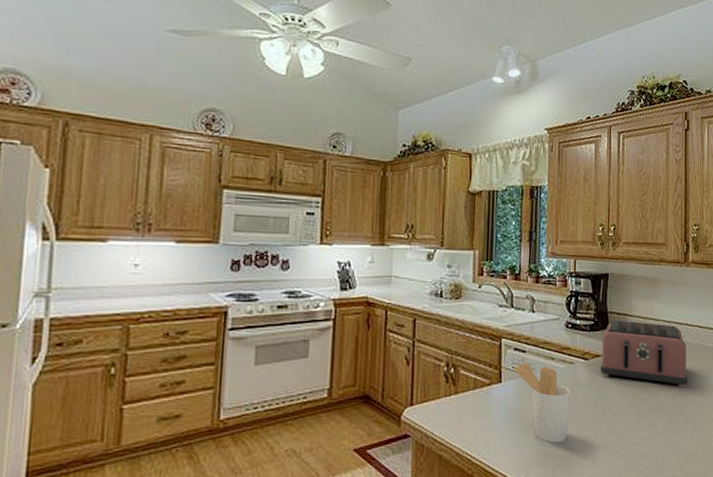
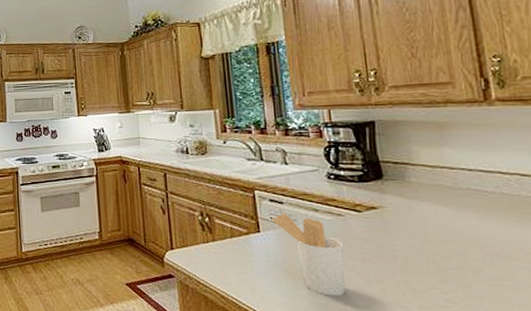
toaster: present [600,320,688,388] -> none [375,169,513,247]

